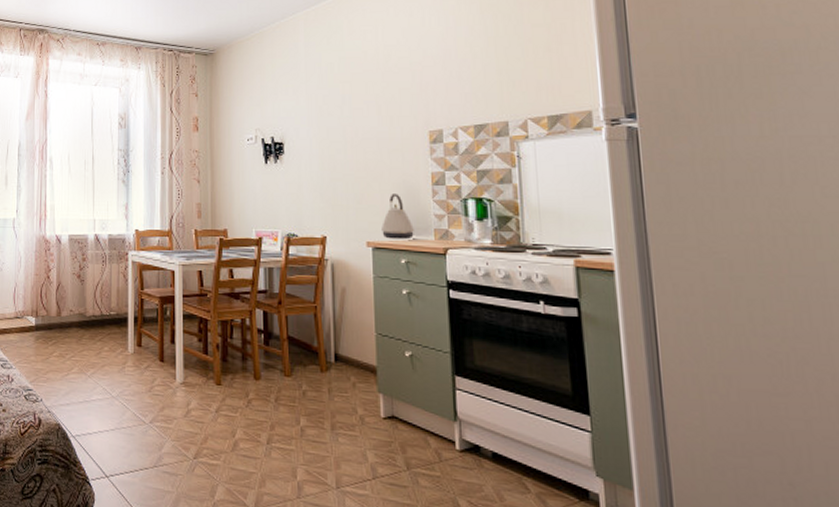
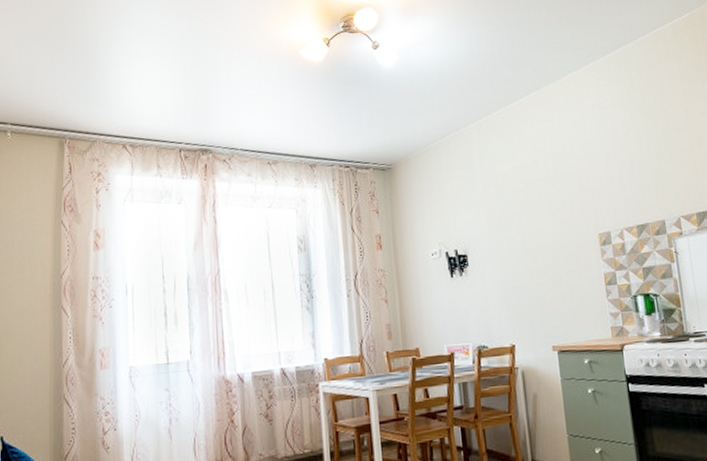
kettle: present [382,194,415,240] -> none [564,296,595,341]

